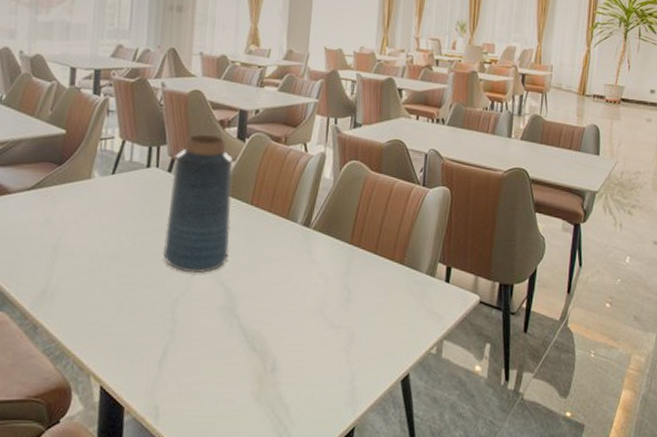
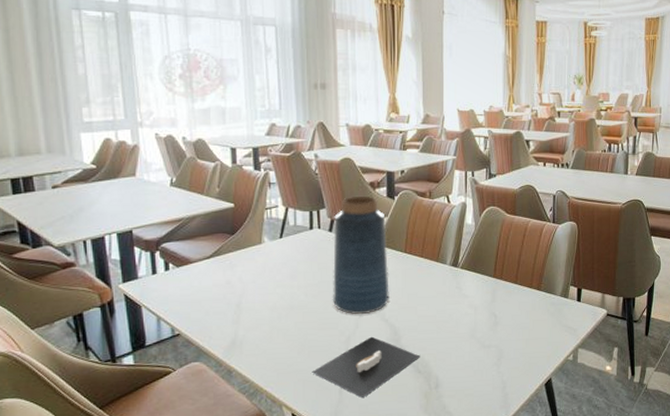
architectural model: none [129,301,258,375] -> present [312,336,421,398]

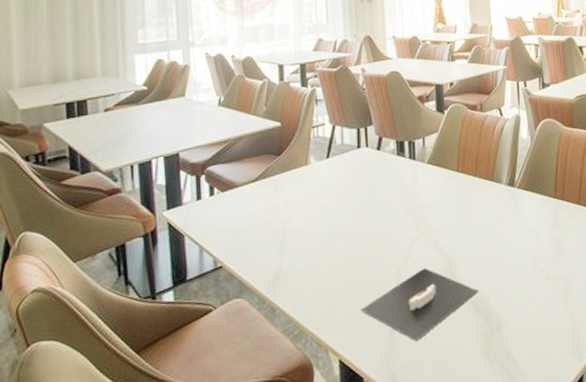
vase: present [332,195,389,314] -> none [381,110,442,242]

